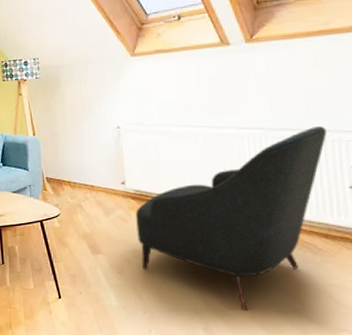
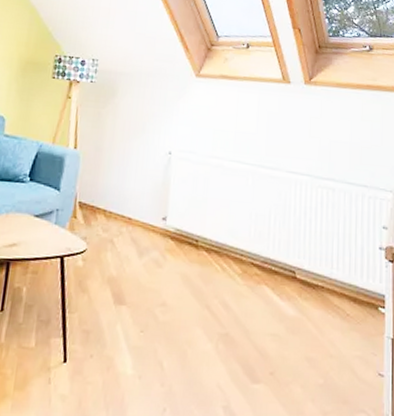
armchair: present [135,126,328,312] -> none [169,180,366,387]

